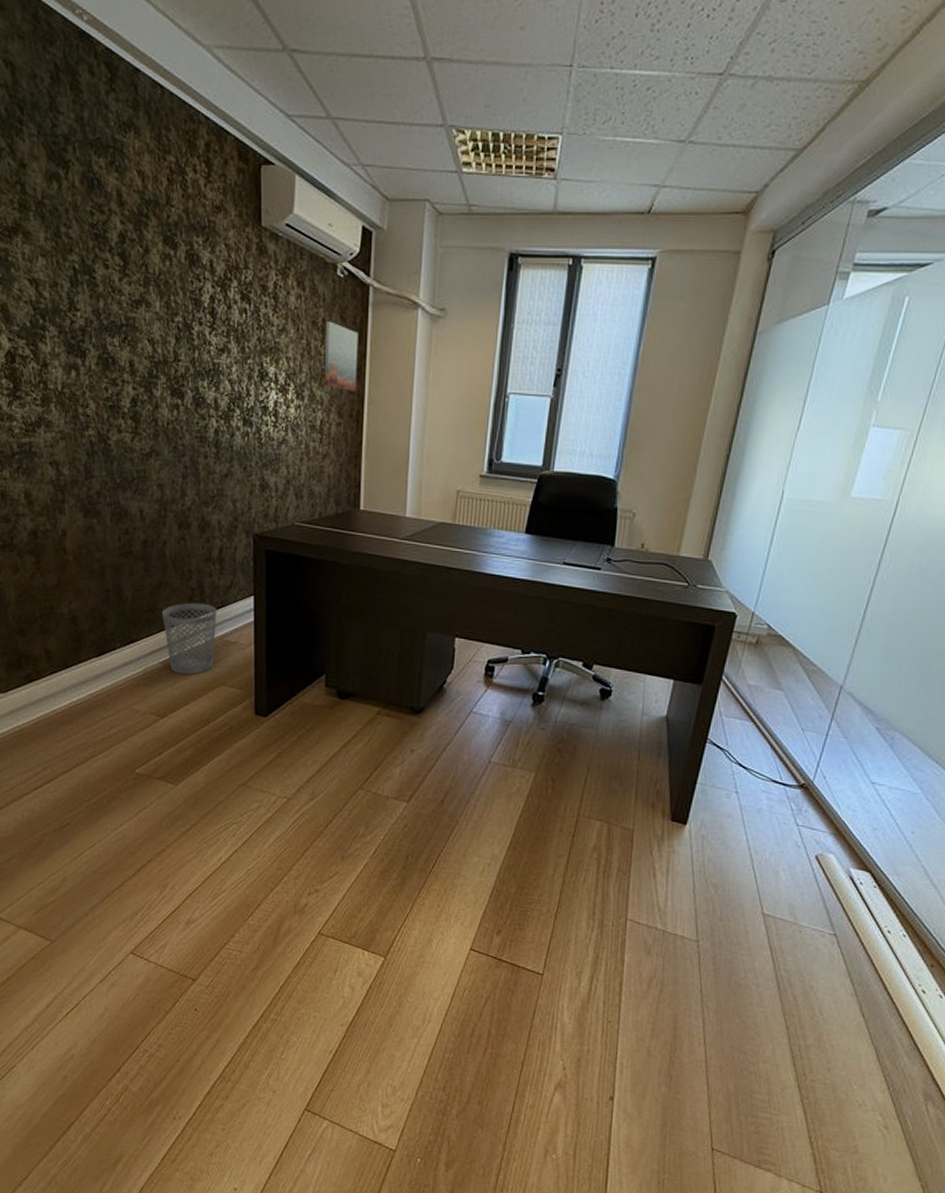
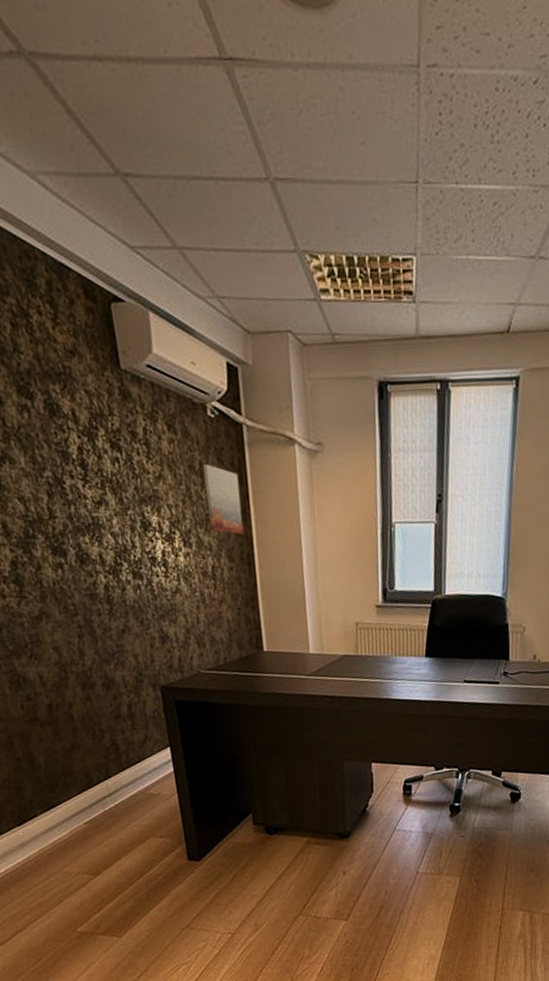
wastebasket: present [161,602,217,674] -> none [78,760,140,832]

